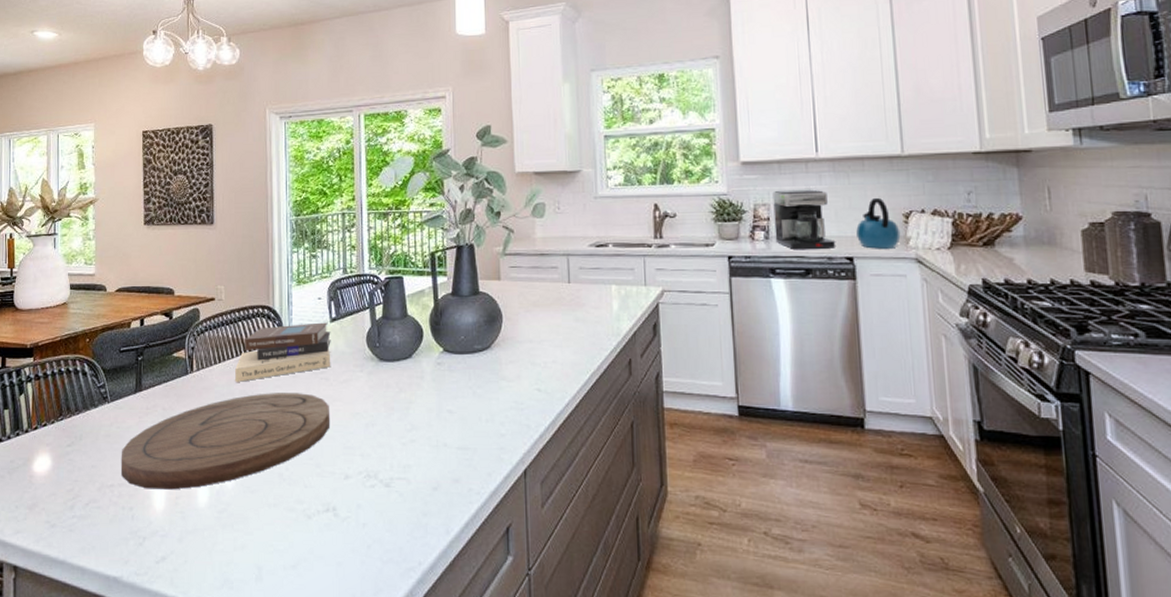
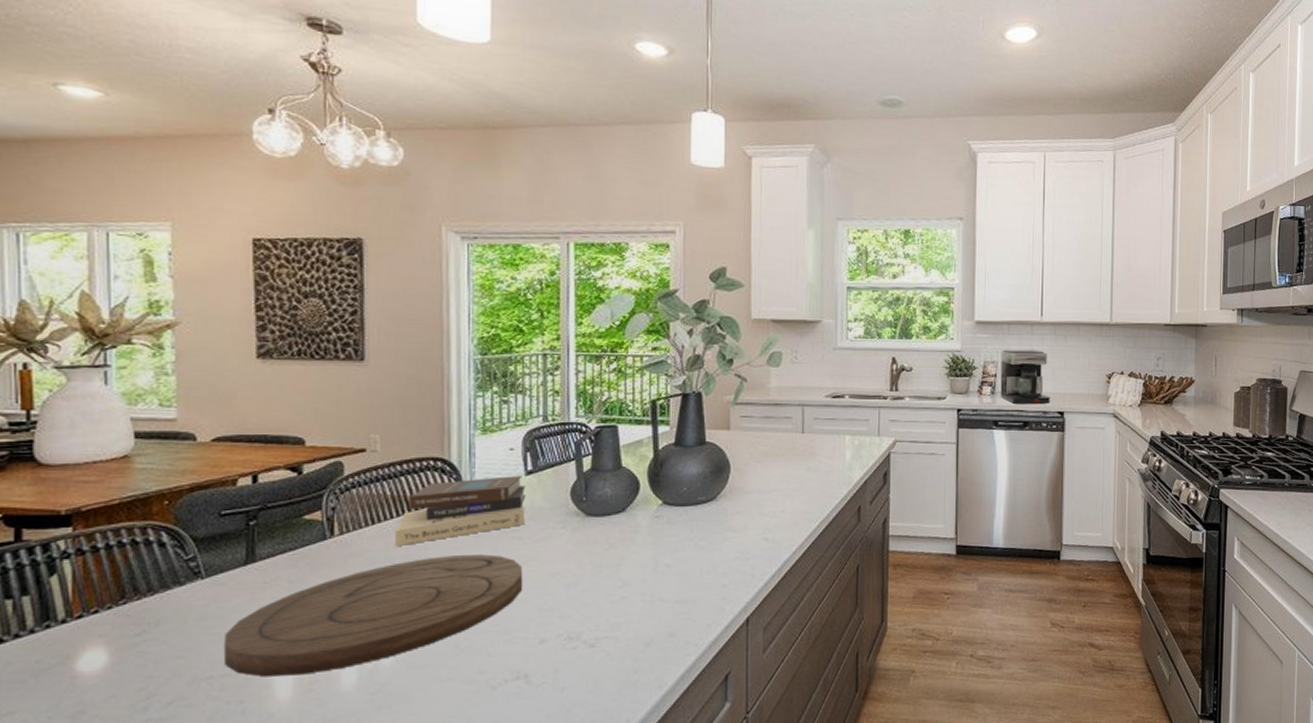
kettle: present [856,197,901,249] -> none [1068,359,1103,405]

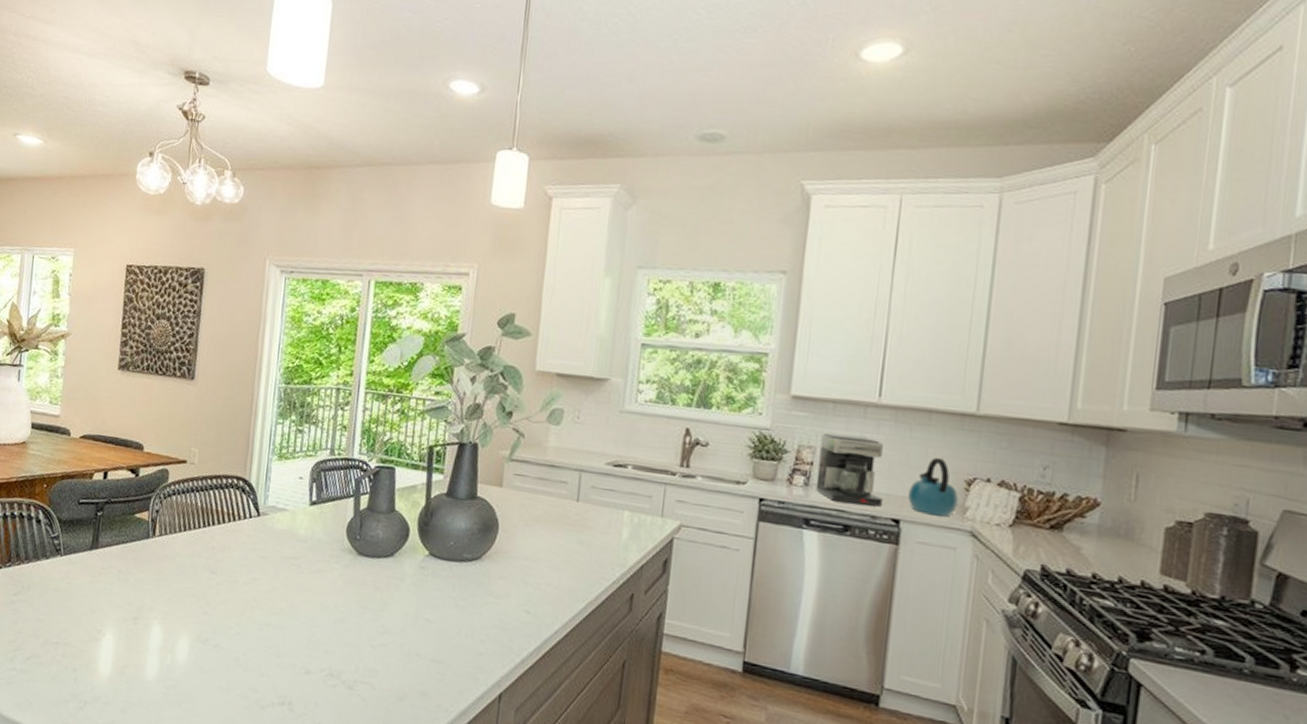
cutting board: present [223,554,523,677] -> none [67,570,298,659]
books: present [395,475,526,546] -> none [199,500,309,556]
kettle: none [1068,359,1103,405] -> present [908,457,959,517]

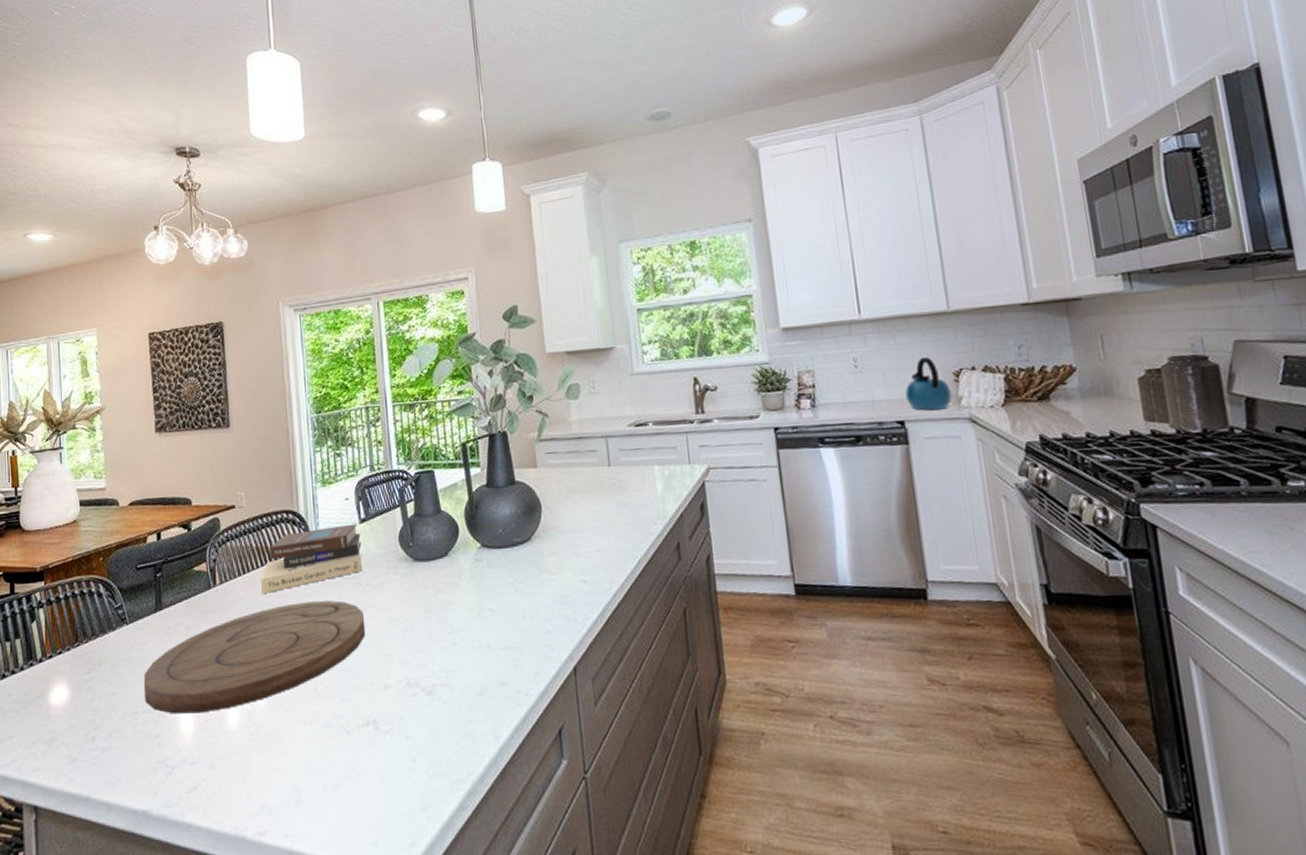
cutting board: none [67,570,298,659] -> present [143,600,366,714]
books: none [199,500,309,556] -> present [261,524,362,593]
coffee maker: present [815,433,883,507] -> none [816,352,885,416]

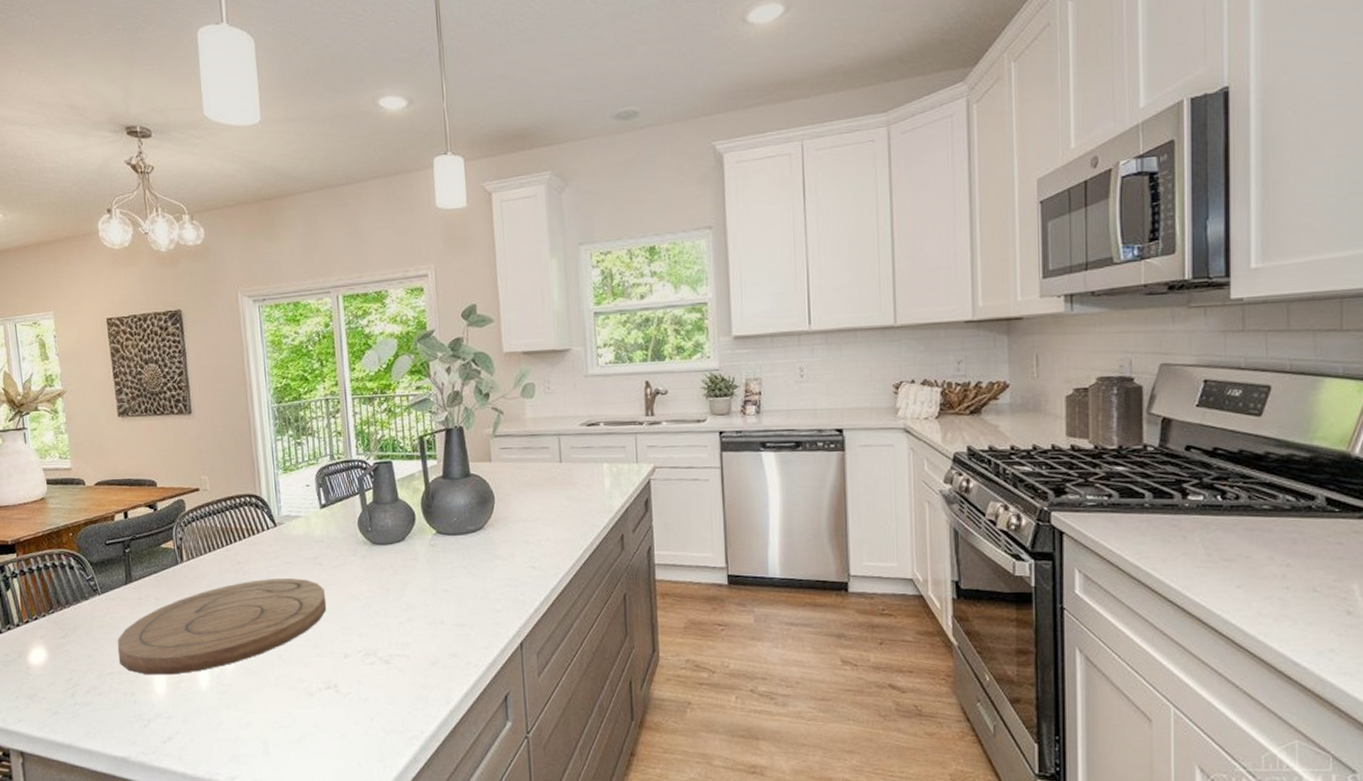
books: present [261,524,362,593] -> none [226,509,323,570]
kettle: present [905,356,952,411] -> none [847,369,890,420]

